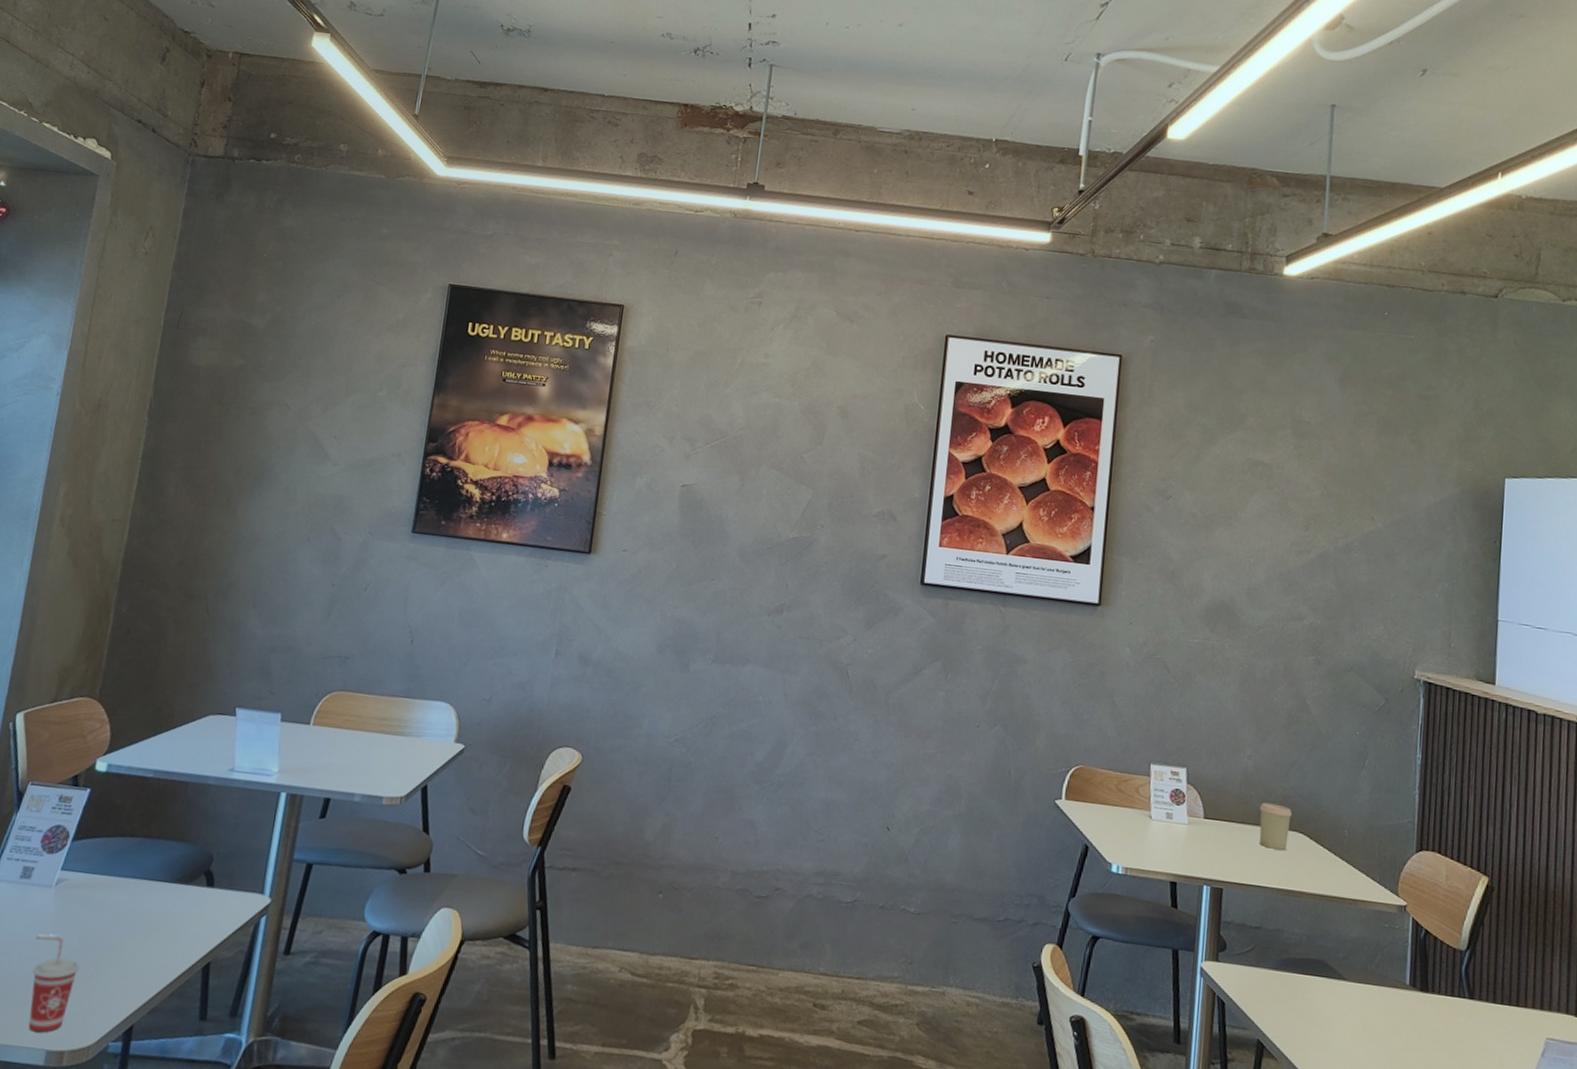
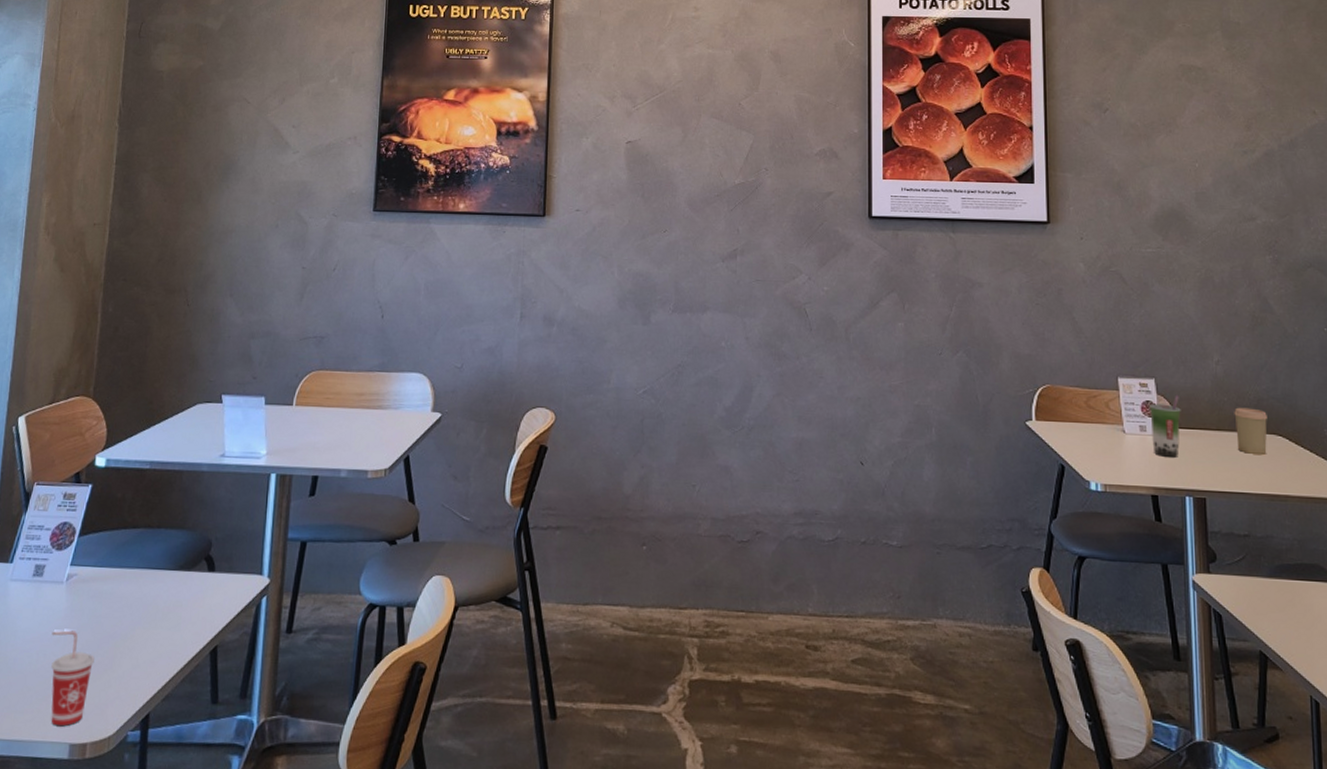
beverage cup: none [1177,785,1209,847] -> present [1148,394,1181,457]

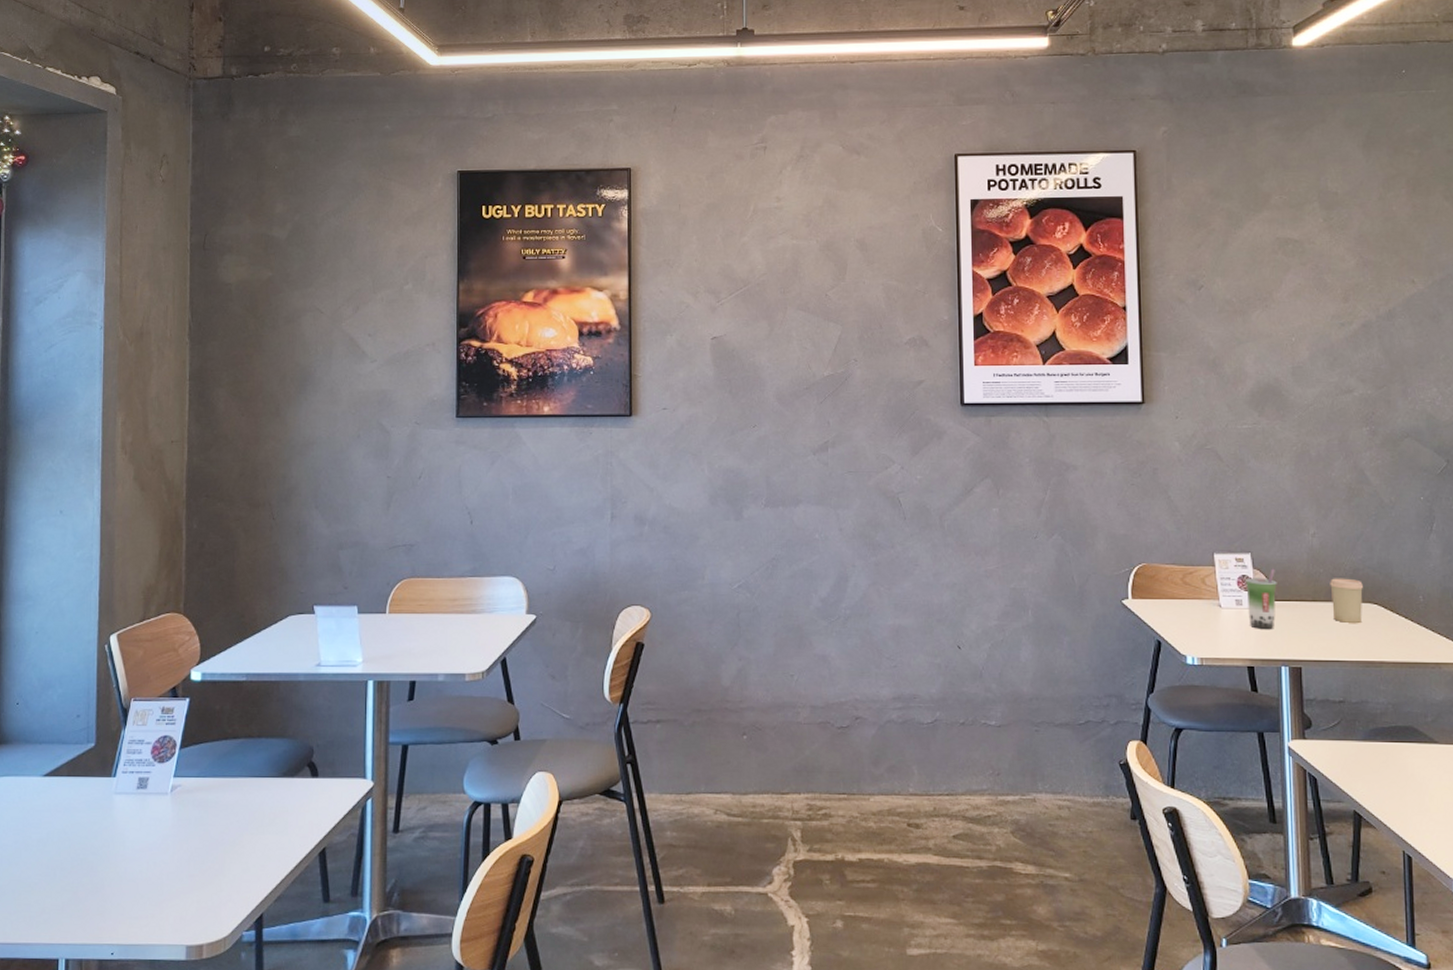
beverage cup: present [51,630,95,727] -> none [160,839,204,930]

